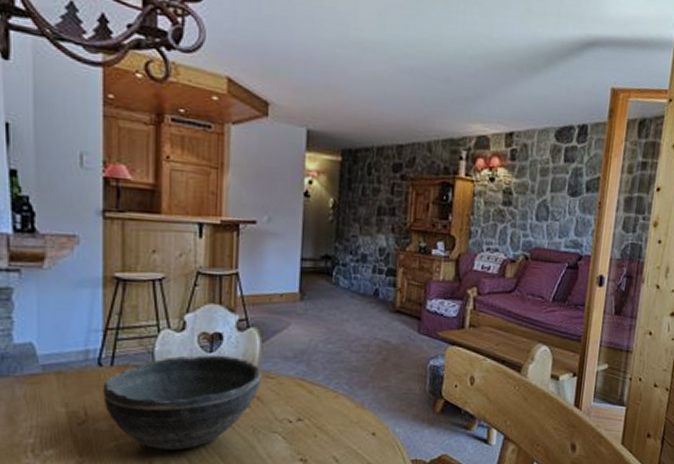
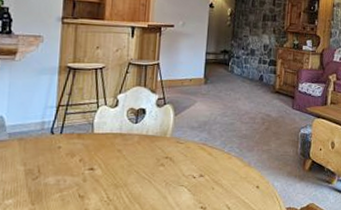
bowl: present [103,354,261,450] -> none [53,125,174,200]

